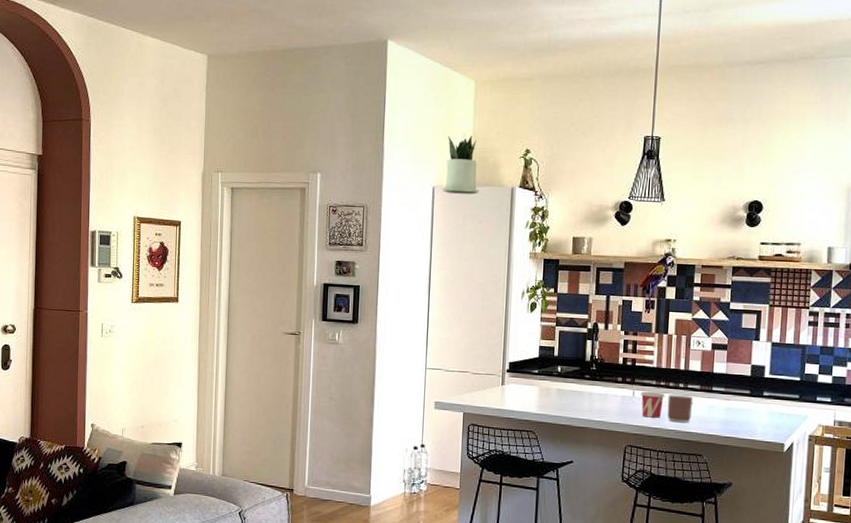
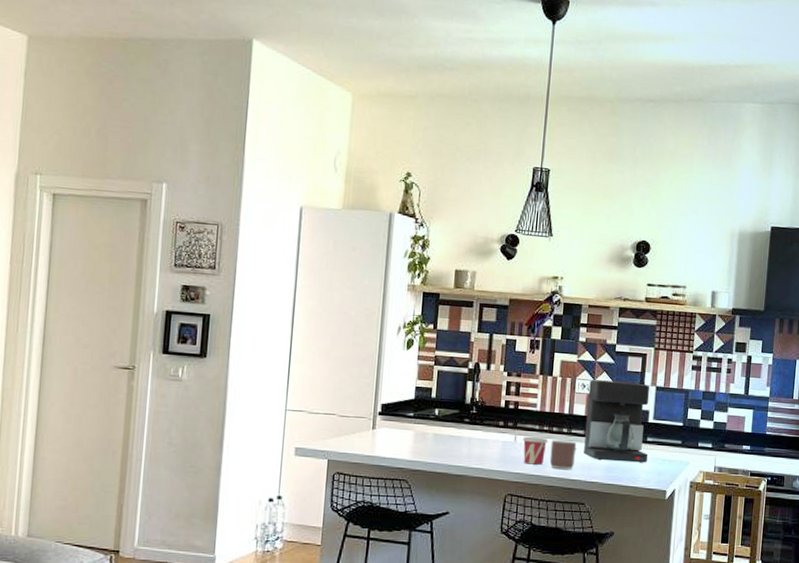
planter: present [442,135,479,195] -> none [311,151,353,218]
coffee maker: none [700,337,766,417] -> present [584,379,650,463]

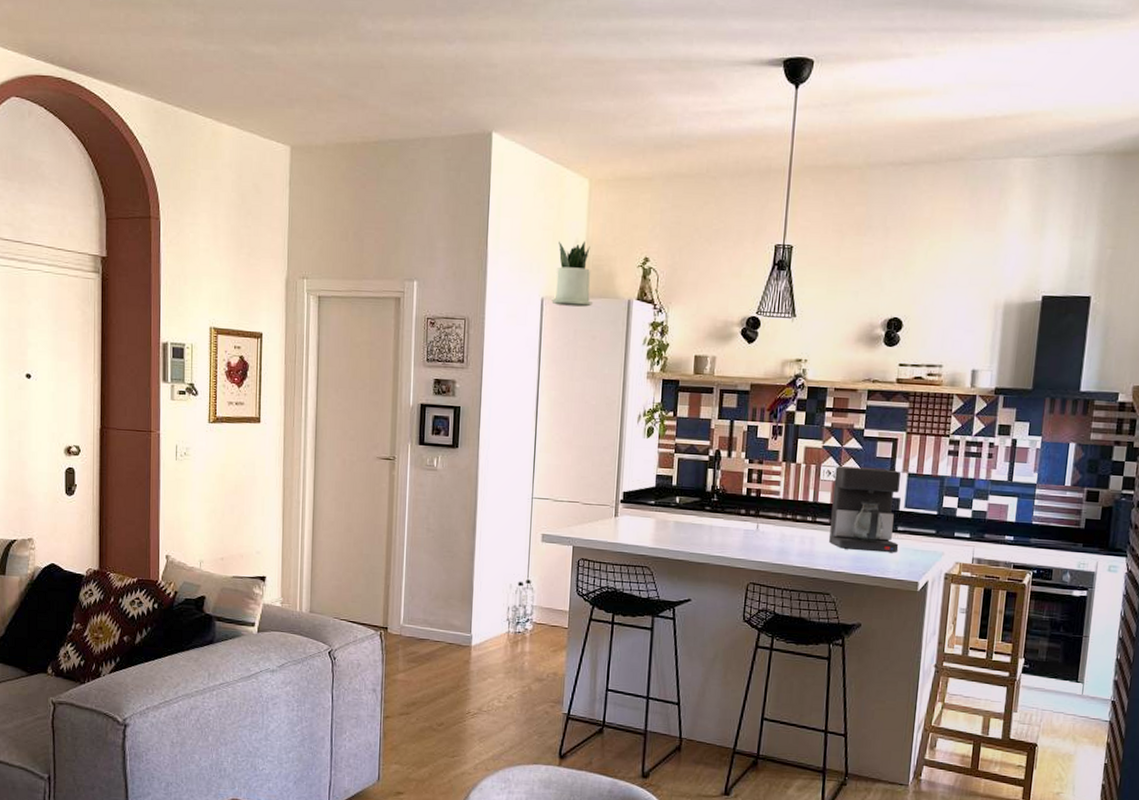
planter: none [311,151,353,218] -> present [551,241,592,308]
cup: present [522,436,549,465] -> none [764,524,792,554]
mug: present [549,440,577,470] -> none [793,529,822,559]

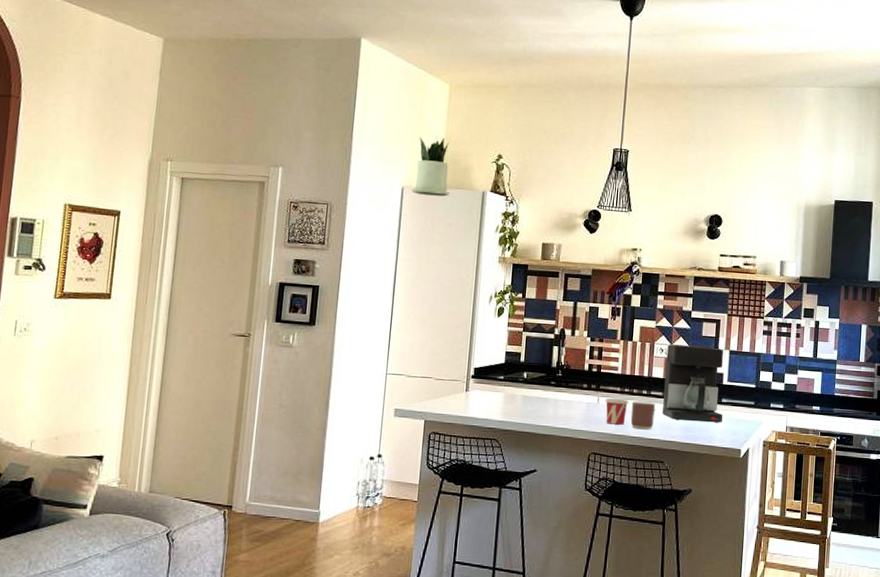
cup: none [764,524,792,554] -> present [605,398,629,425]
mug: none [793,529,822,559] -> present [630,401,656,430]

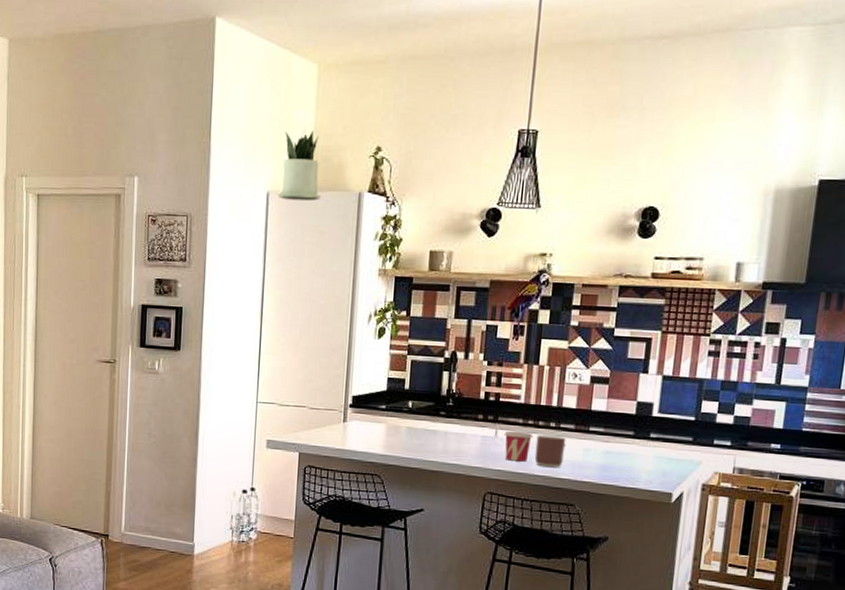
coffee maker: present [662,344,724,423] -> none [574,368,655,462]

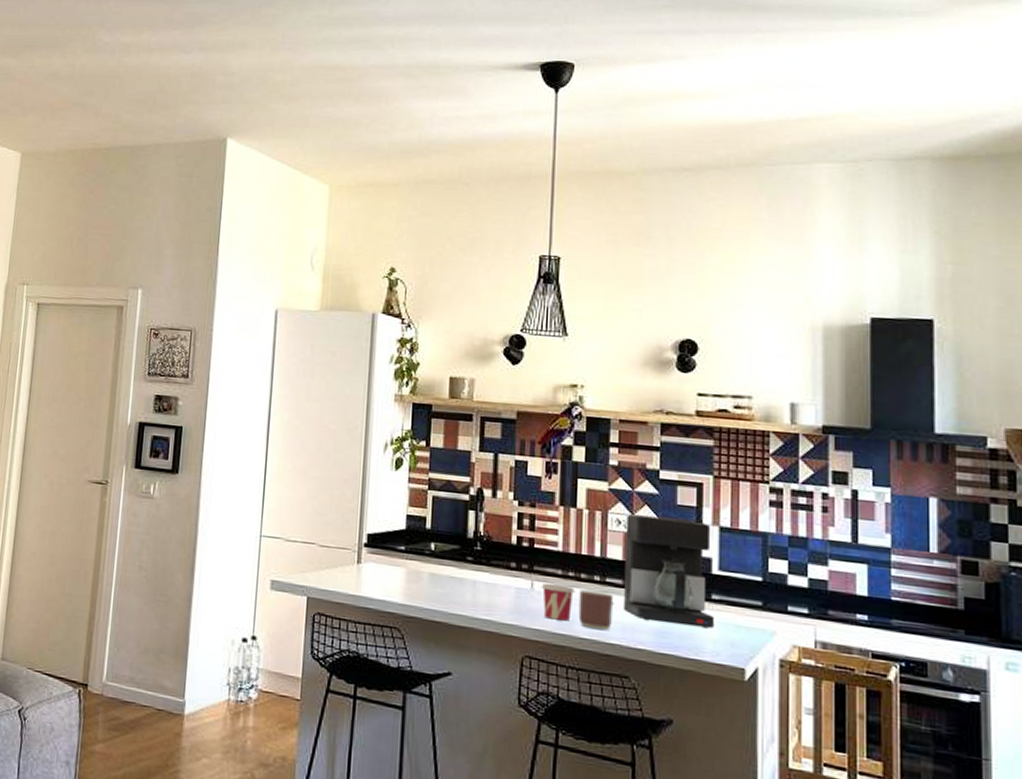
planter: present [278,130,321,202] -> none [287,249,332,321]
coffee maker: none [574,368,655,462] -> present [624,514,715,629]

